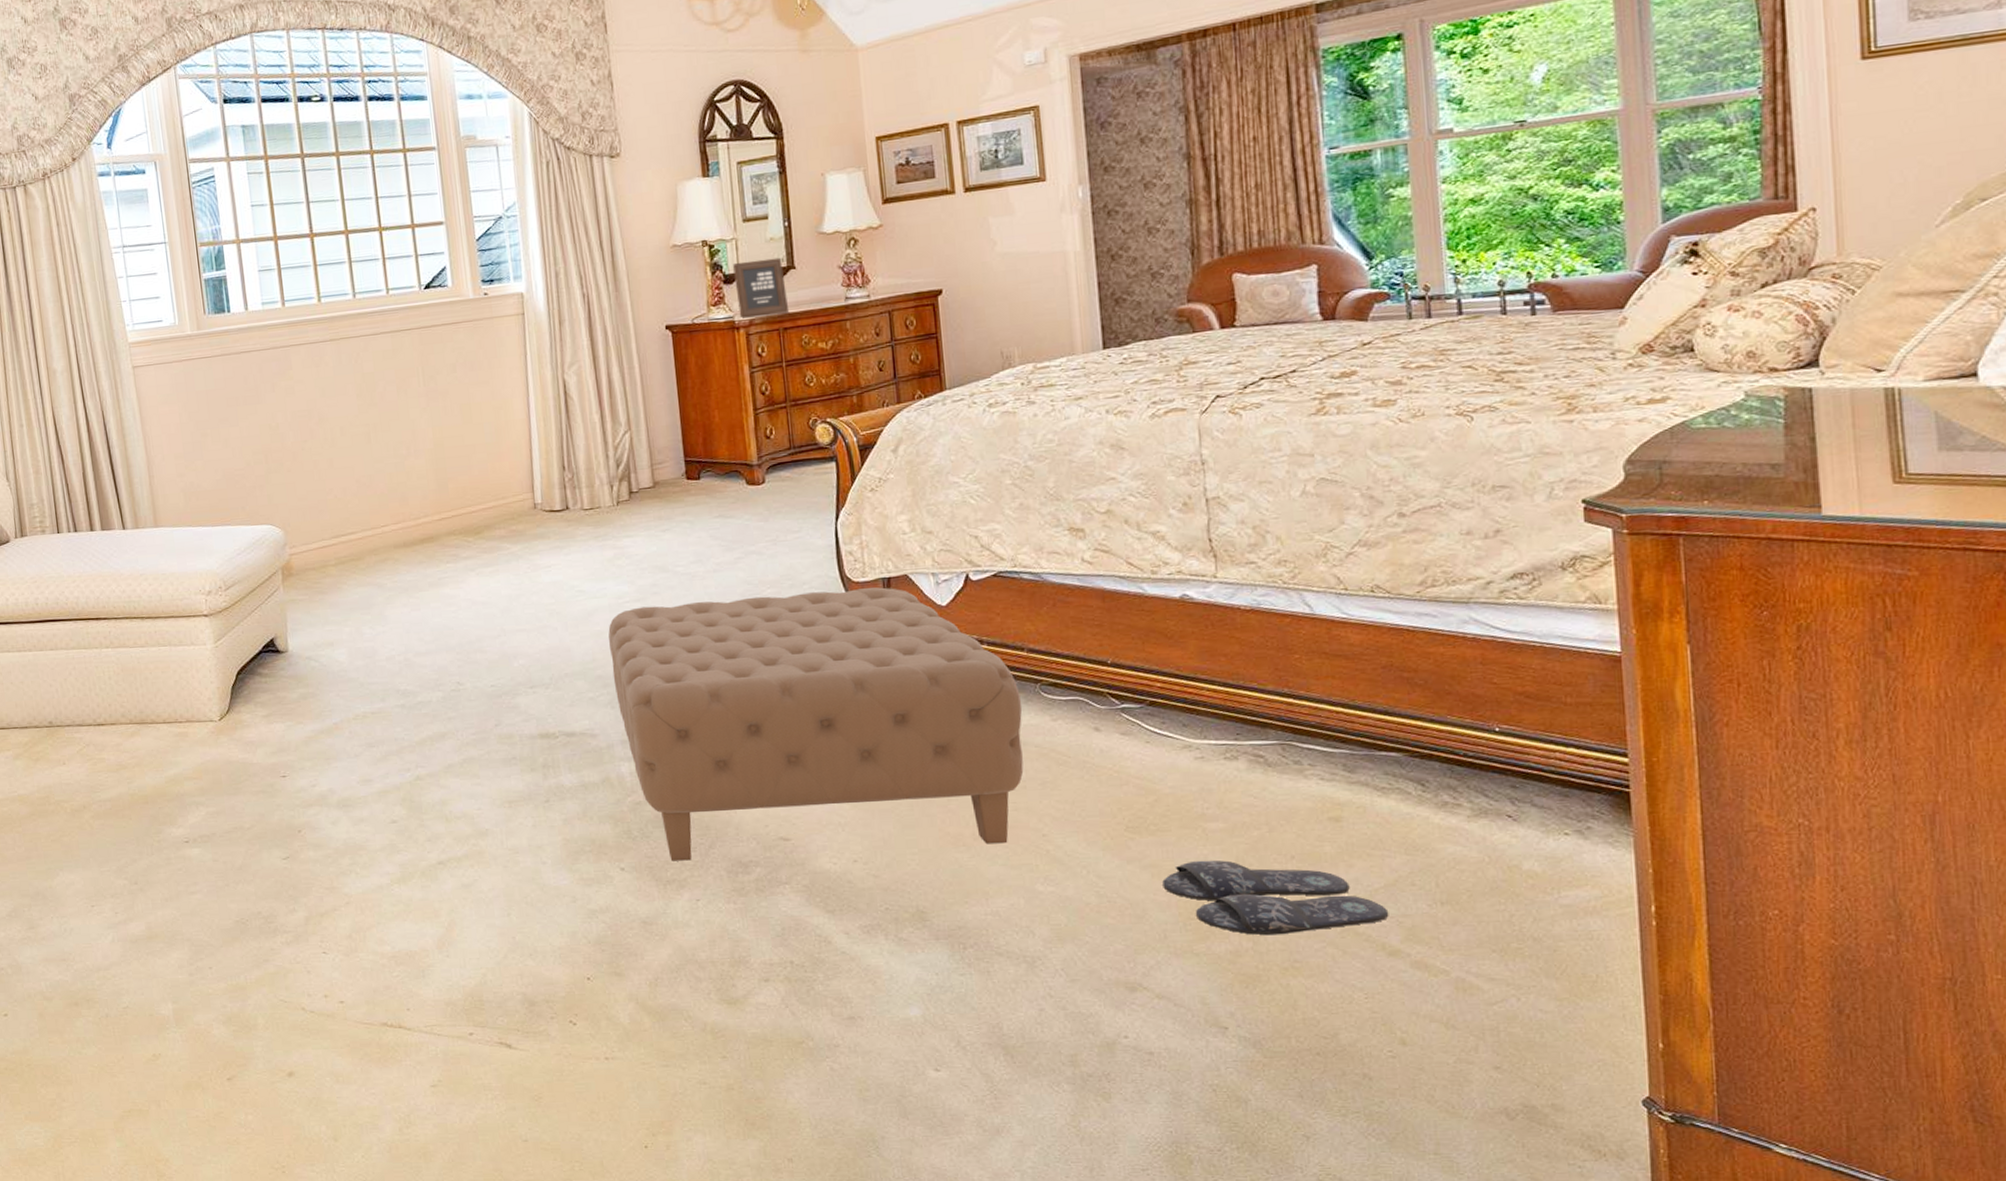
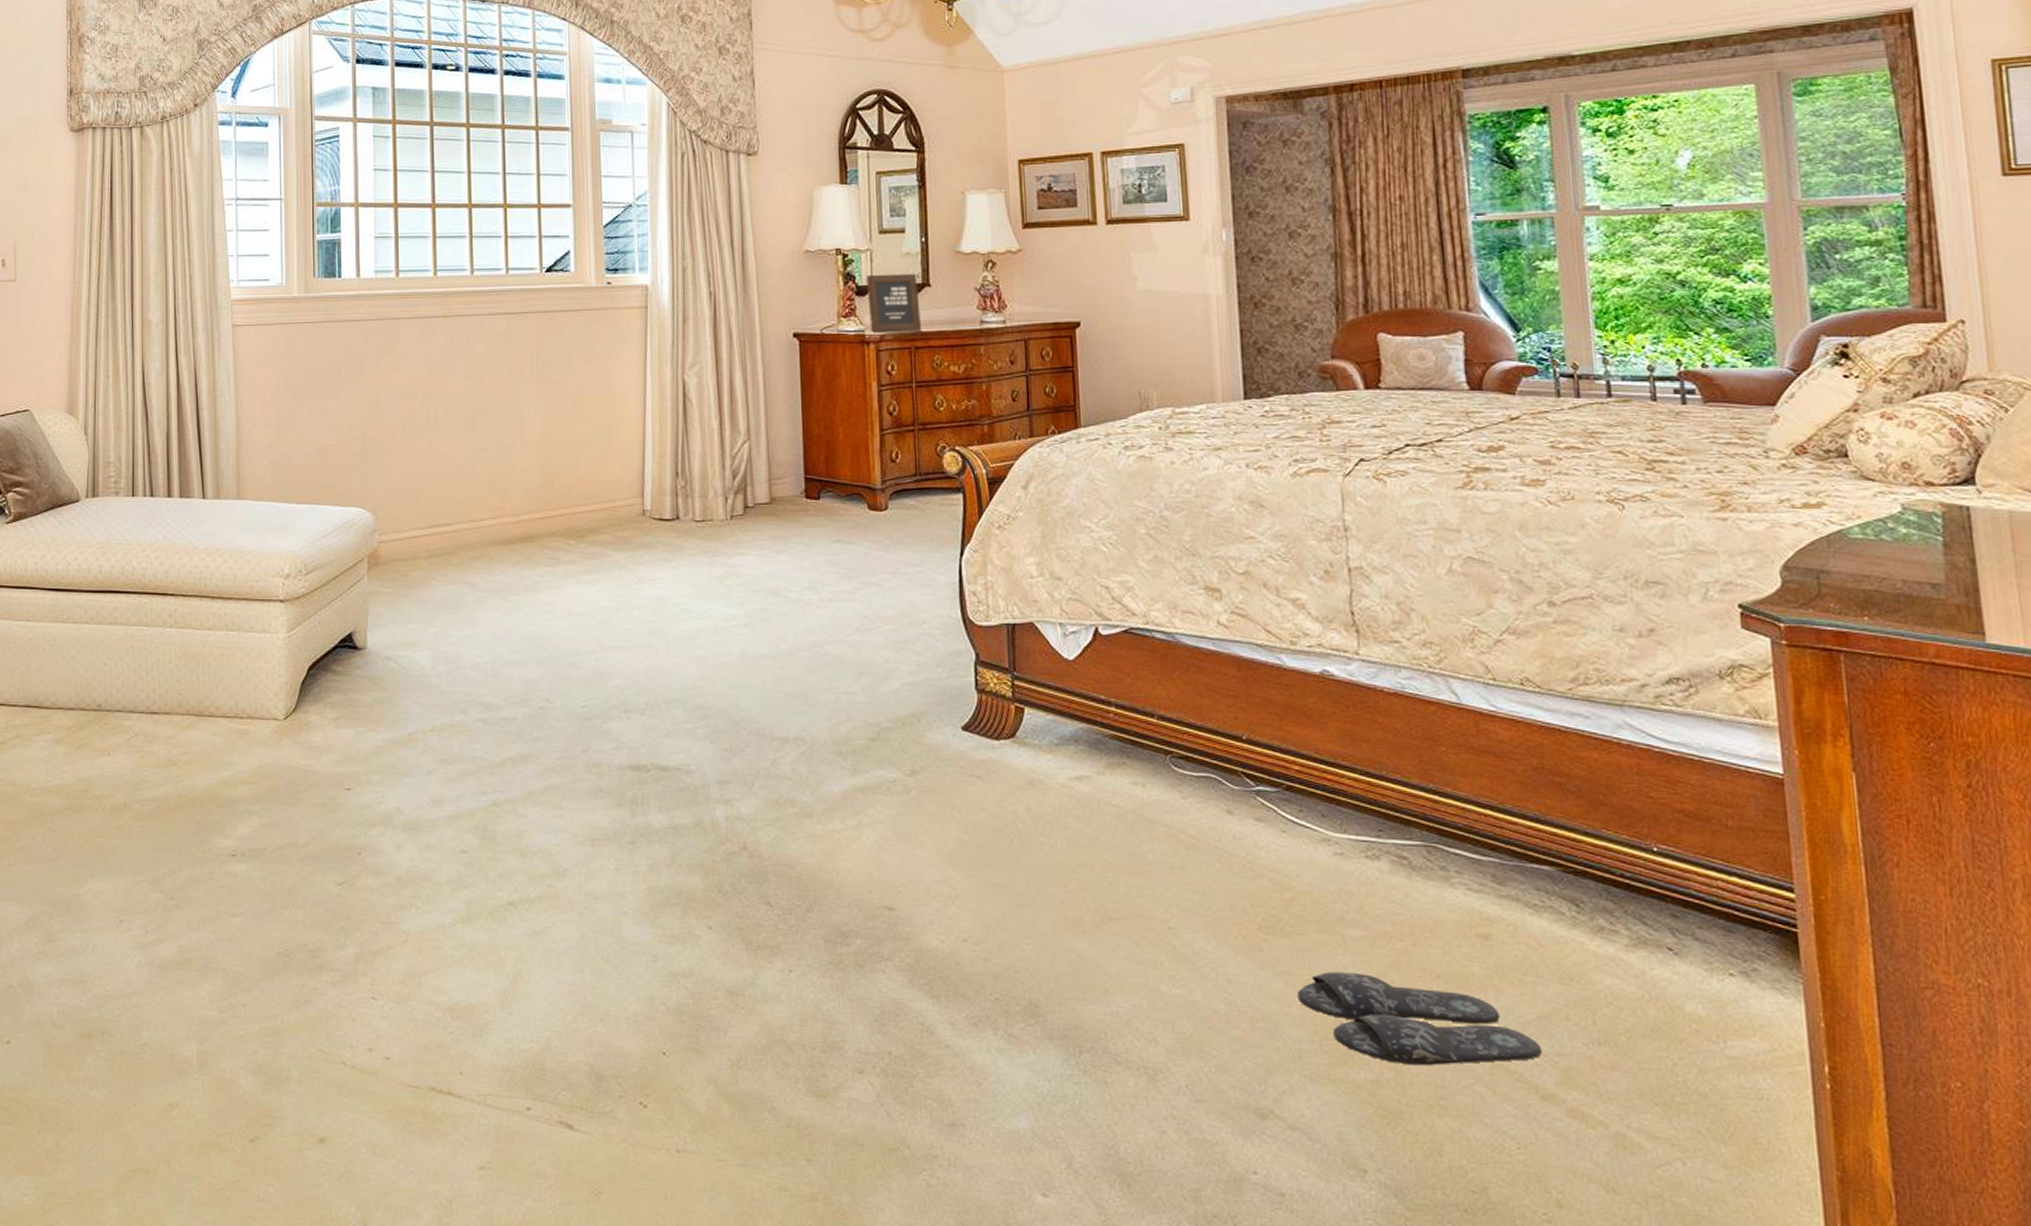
ottoman: present [608,587,1024,861] -> none [712,632,1151,934]

